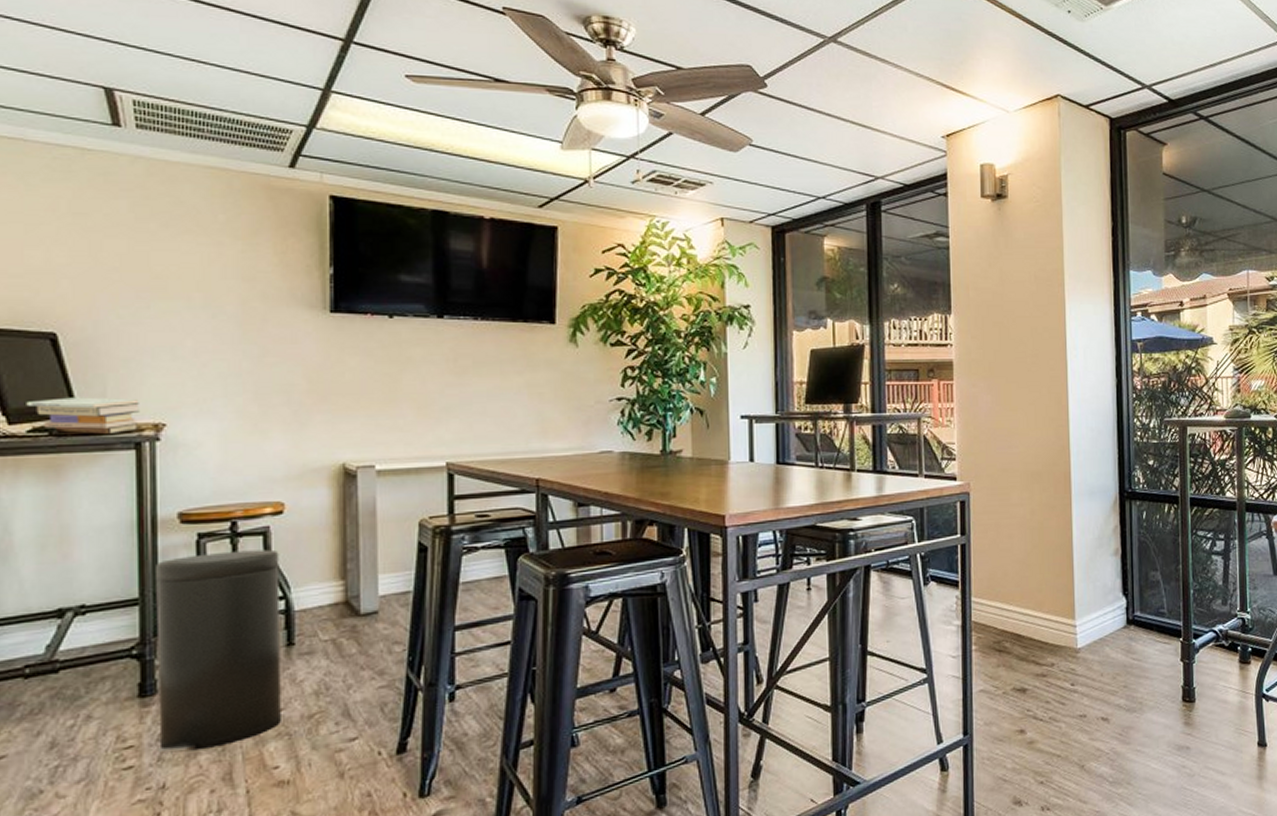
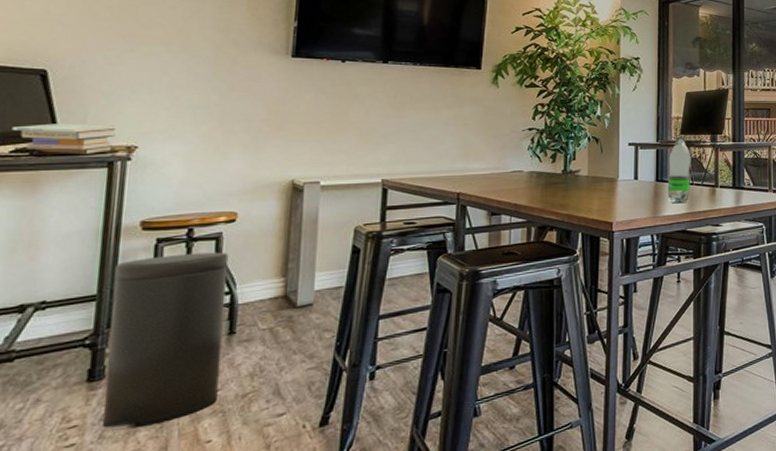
bottle: none [790,406,820,491] -> present [667,136,692,203]

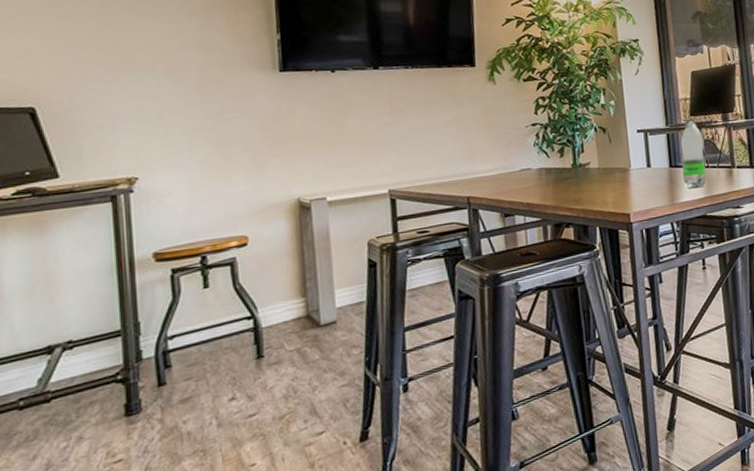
books: present [12,123,116,156] -> none [10,158,114,195]
pedal bin: present [99,252,229,432] -> none [135,277,257,464]

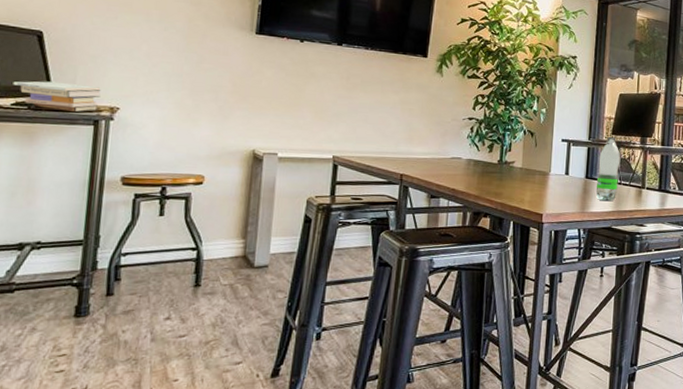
books: none [10,158,114,195] -> present [13,81,101,113]

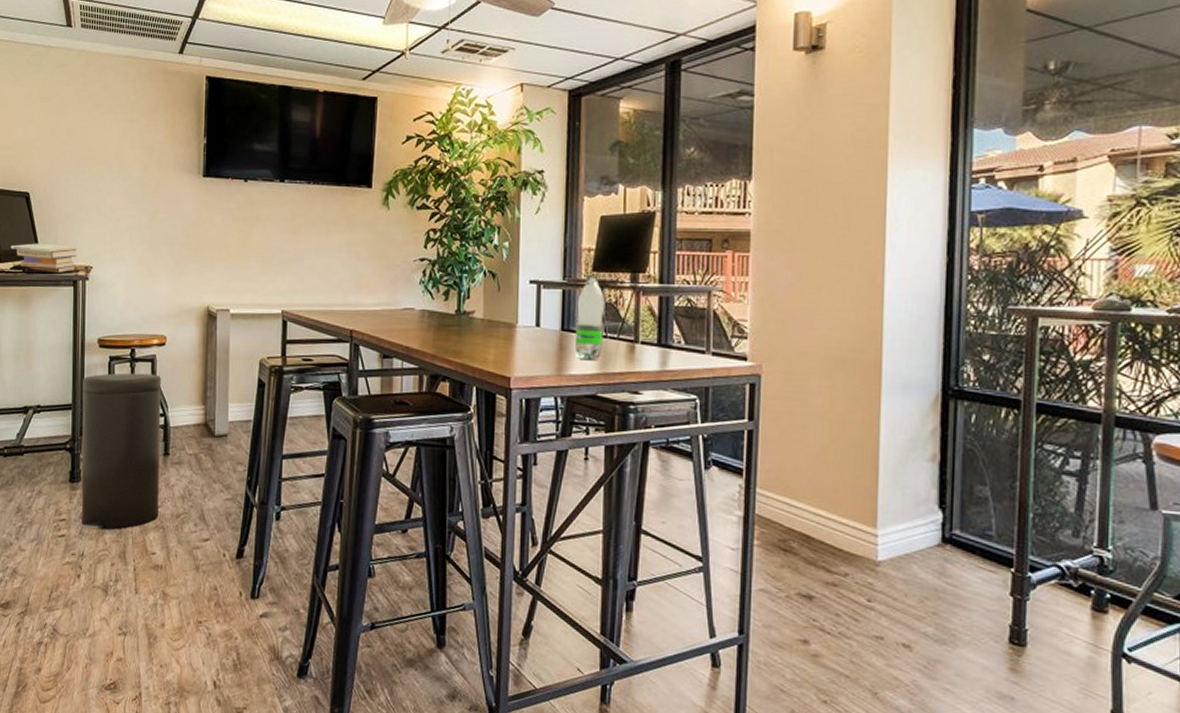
pedal bin: none [84,209,196,362] -> present [79,373,162,530]

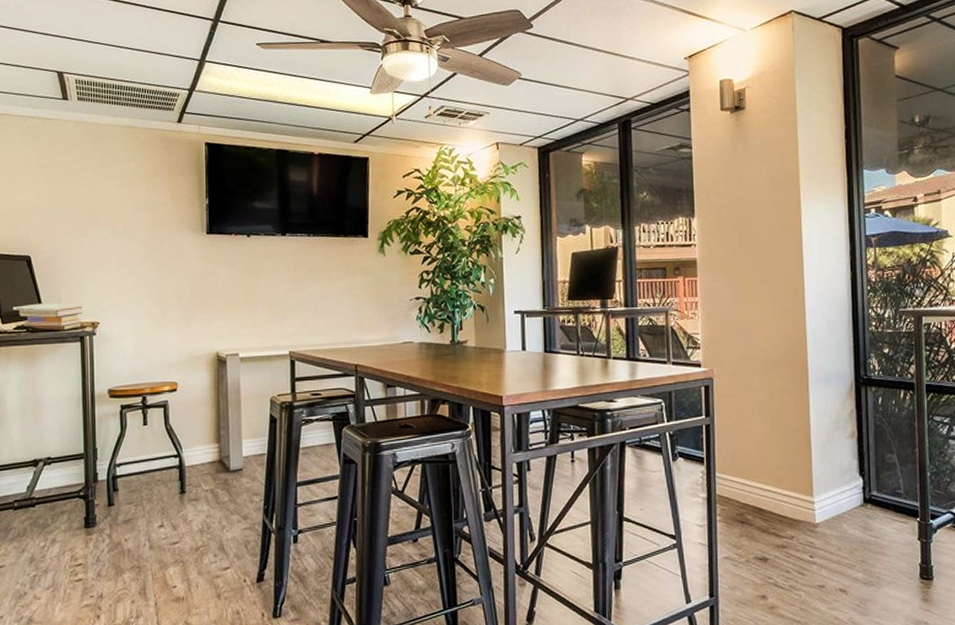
pedal bin: present [79,373,162,530] -> none [94,418,178,571]
bottle: present [574,274,606,360] -> none [556,302,581,376]

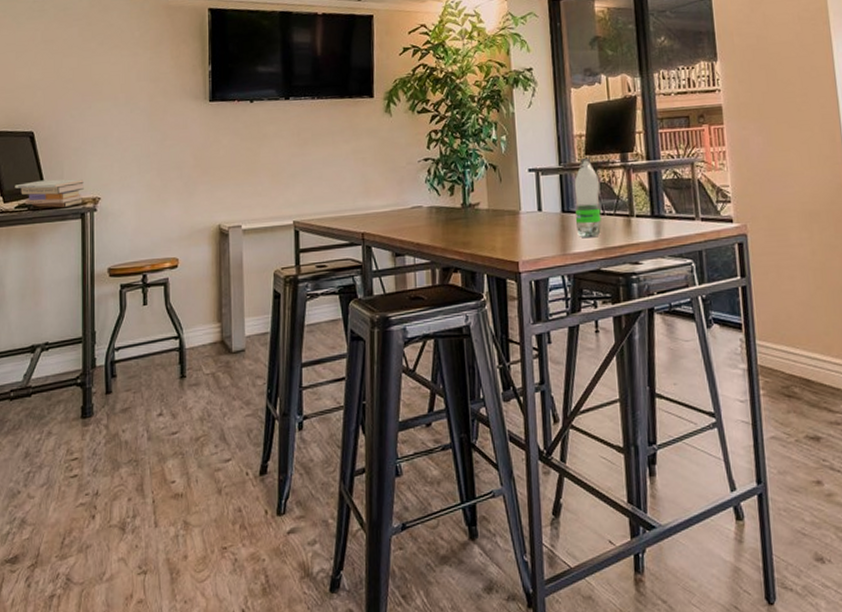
bottle: none [556,302,581,376] -> present [574,157,602,237]

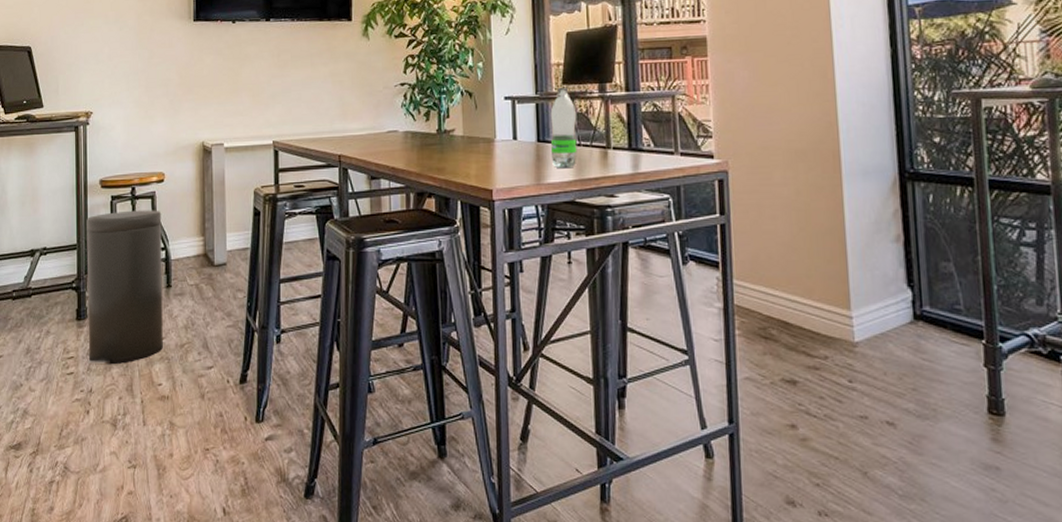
books: present [15,179,84,209] -> none [15,93,77,121]
pedal bin: none [93,297,178,465] -> present [87,210,164,365]

